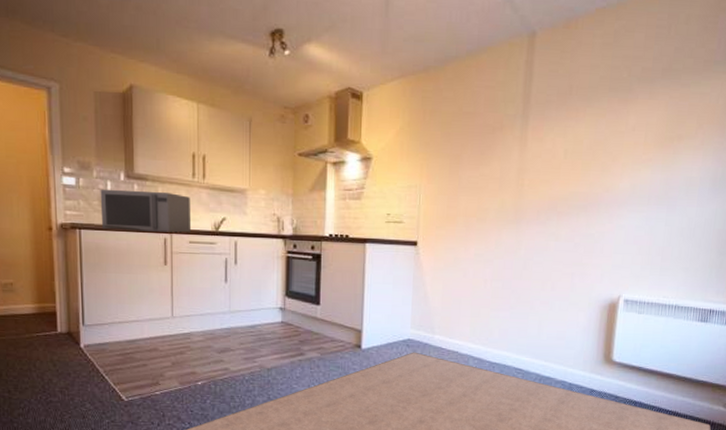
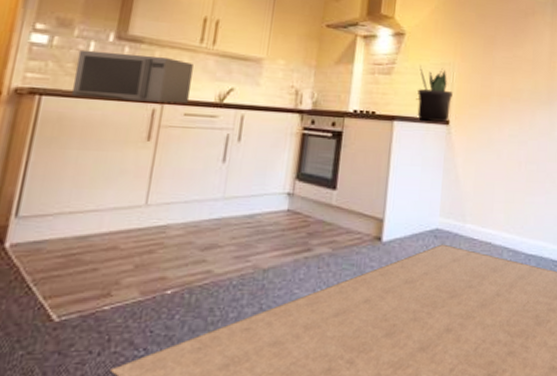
planter: none [387,189,420,243] -> present [417,65,453,122]

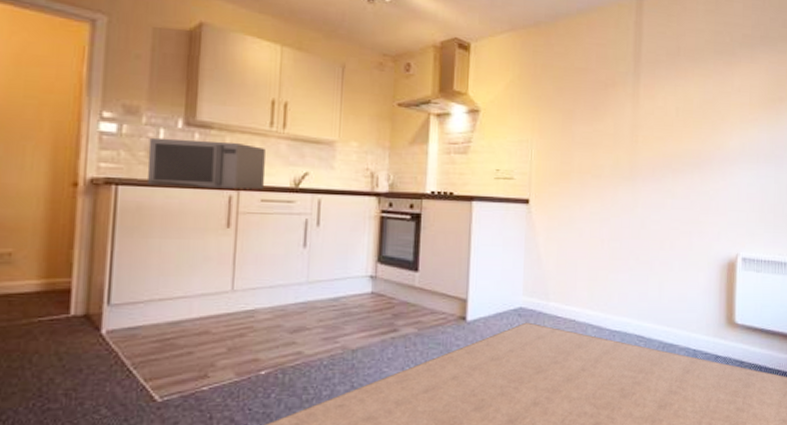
planter: present [417,65,453,122] -> none [496,143,532,201]

